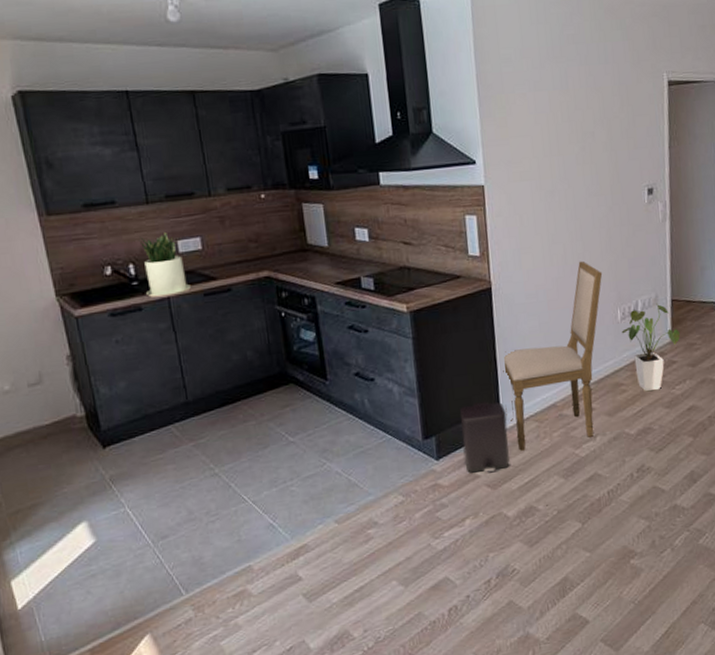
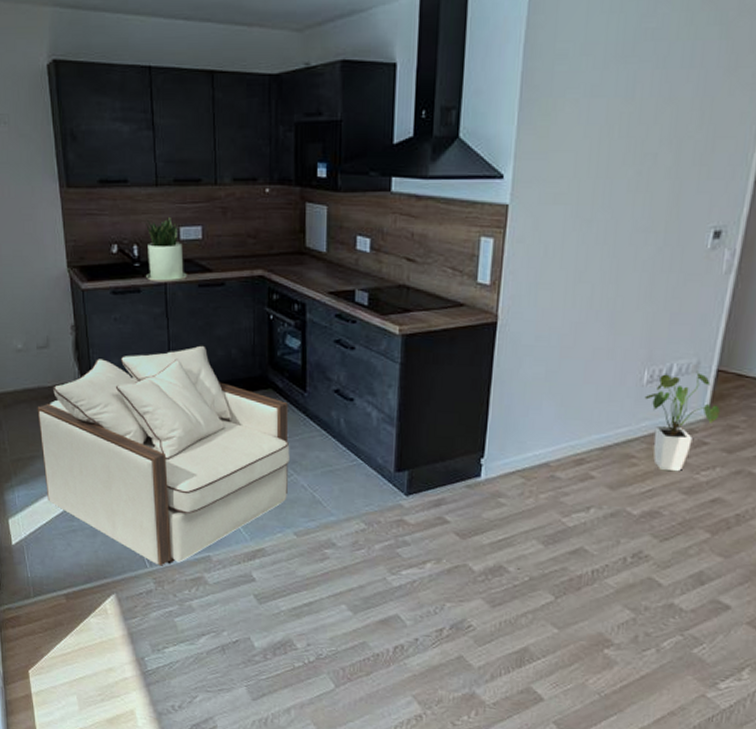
armchair: none [34,353,323,590] -> present [37,345,290,566]
pedal bin: present [460,401,510,473] -> none [435,444,490,520]
dining chair: present [503,260,603,451] -> none [489,307,635,508]

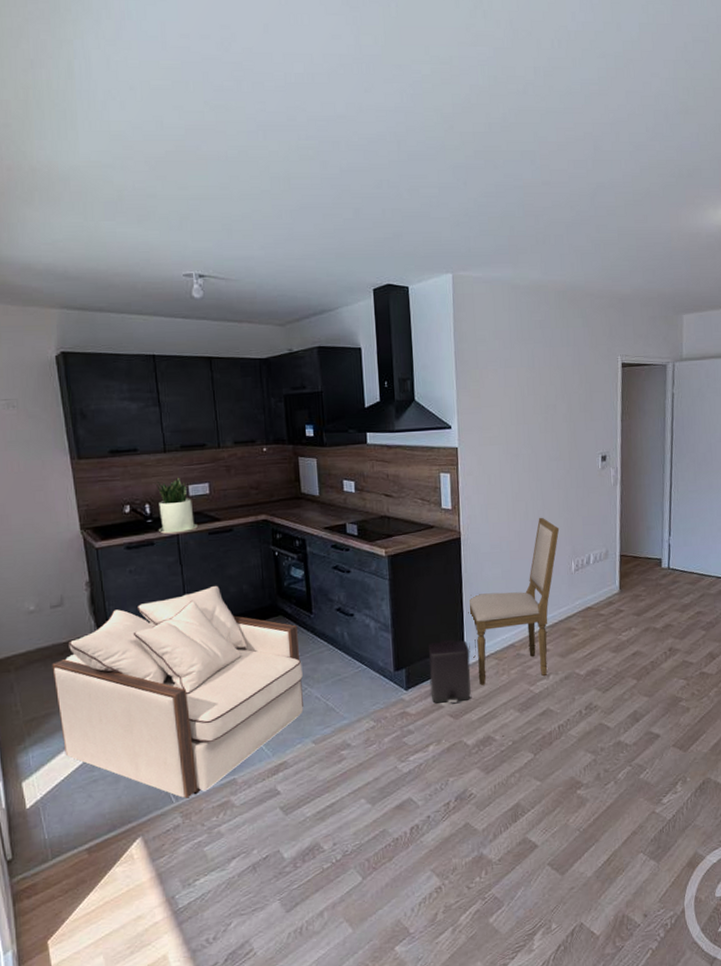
pedal bin: none [435,444,490,520] -> present [428,639,471,703]
dining chair: none [489,307,635,508] -> present [468,517,560,685]
house plant: present [644,371,720,472] -> none [575,557,627,637]

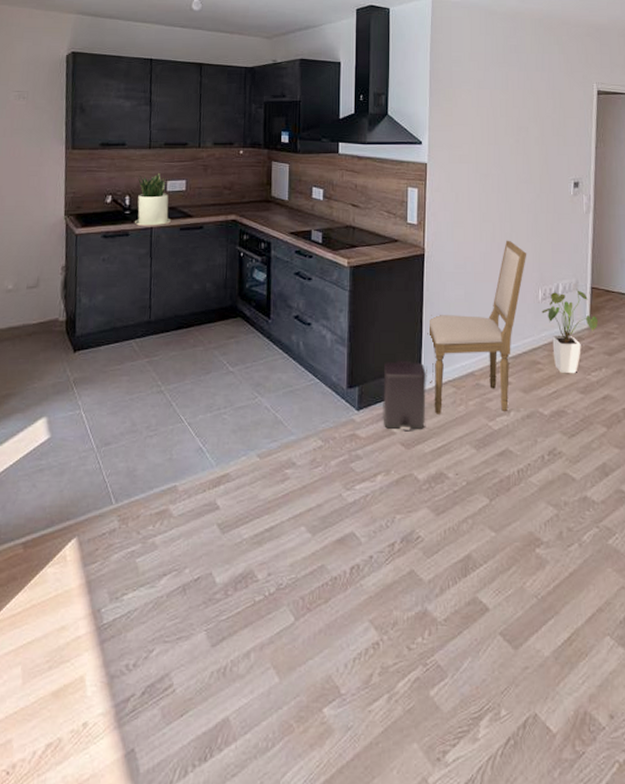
armchair: present [52,585,304,799] -> none [17,281,255,501]
house plant: none [575,557,627,637] -> present [541,289,598,374]

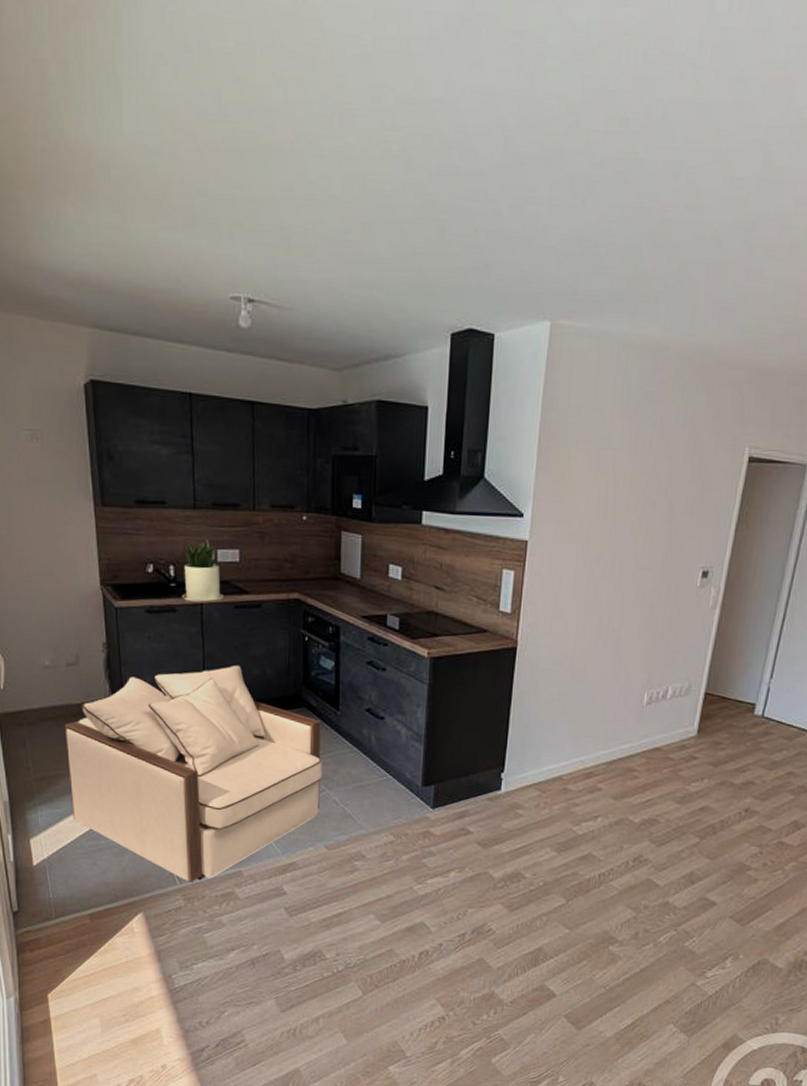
armchair: none [17,281,255,501] -> present [64,665,322,883]
pedal bin: present [383,360,426,430] -> none [459,760,509,830]
dining chair: present [426,240,527,414] -> none [509,635,636,817]
house plant: present [541,289,598,374] -> none [644,693,707,784]

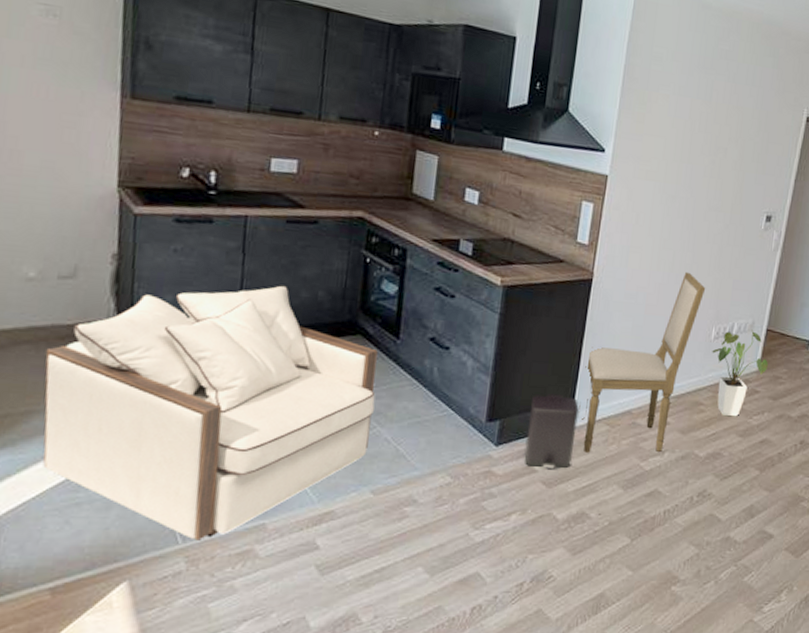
planter: present [182,540,225,603] -> none [222,145,276,215]
pedal bin: none [459,760,509,830] -> present [524,394,579,468]
dining chair: none [509,635,636,817] -> present [578,271,706,453]
house plant: none [644,693,707,784] -> present [712,330,768,417]

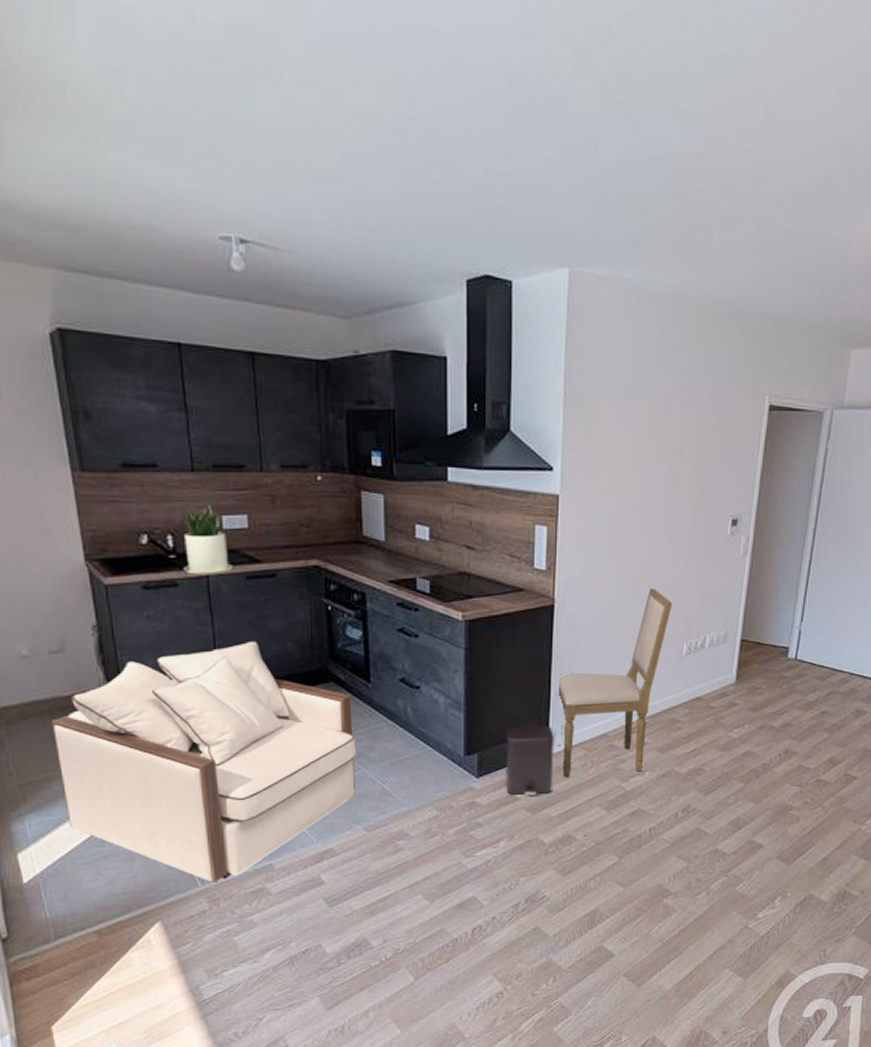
planter: none [222,145,276,215] -> present [180,506,234,575]
house plant: present [712,330,768,417] -> none [685,641,745,732]

